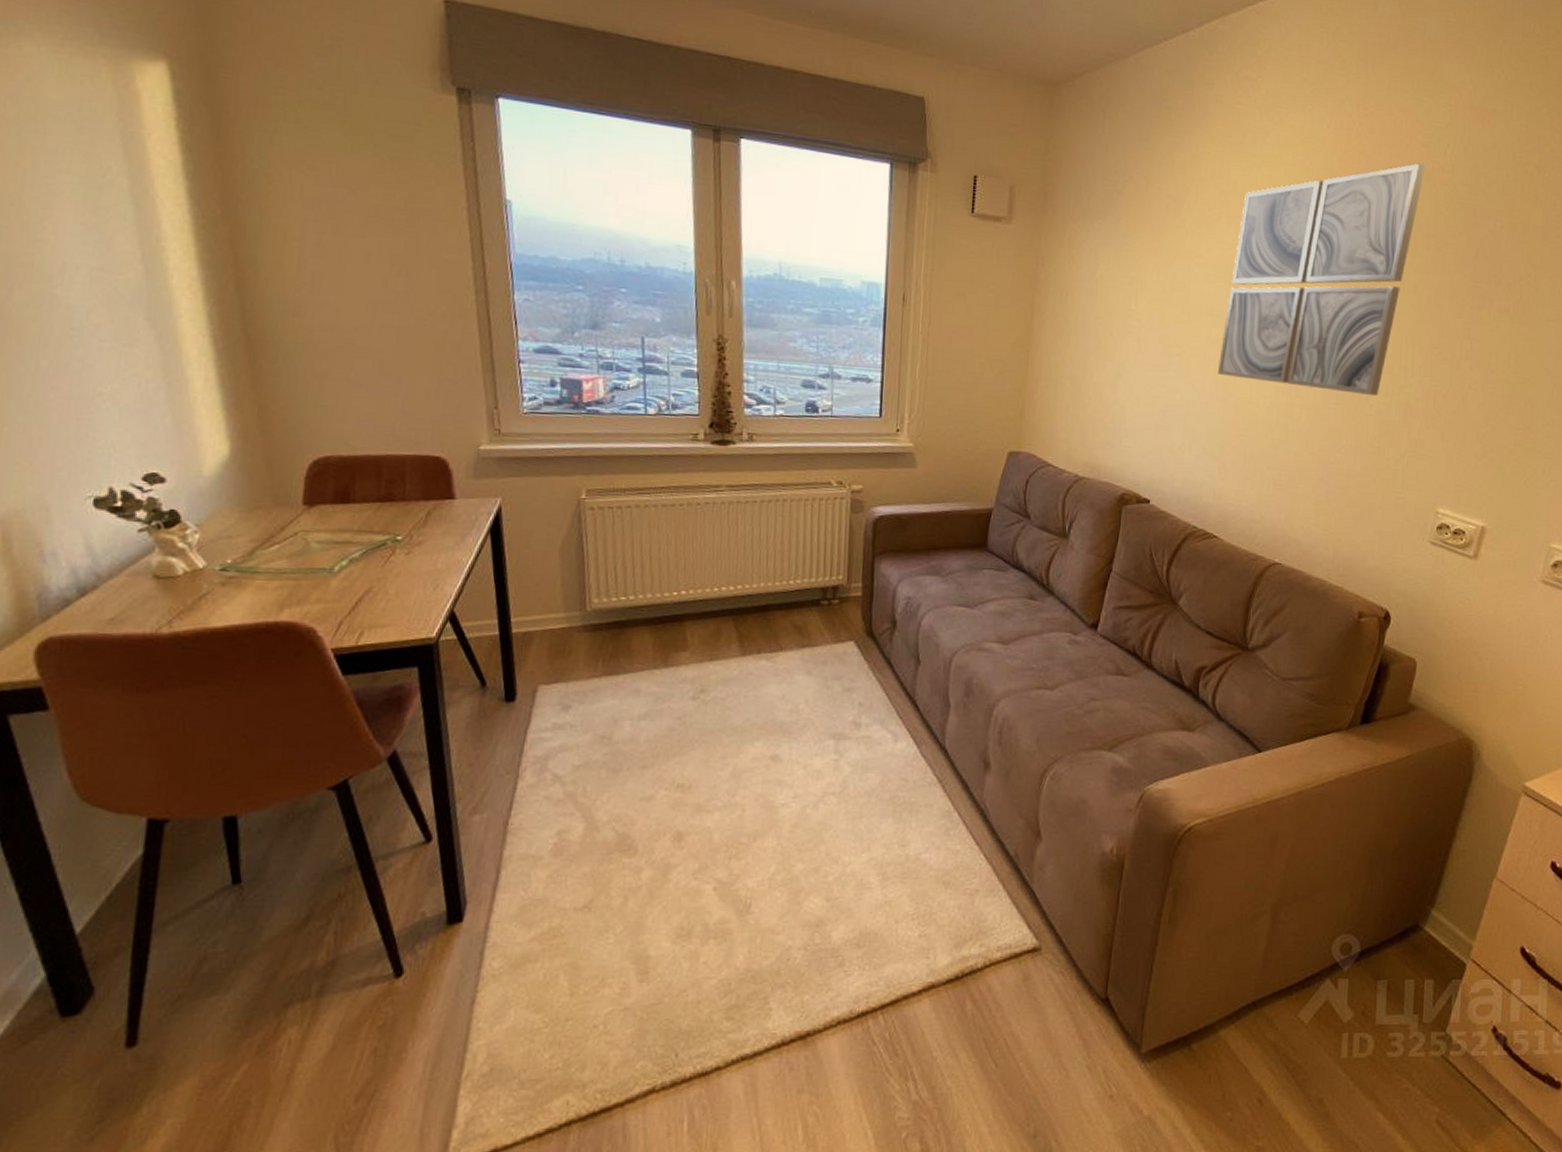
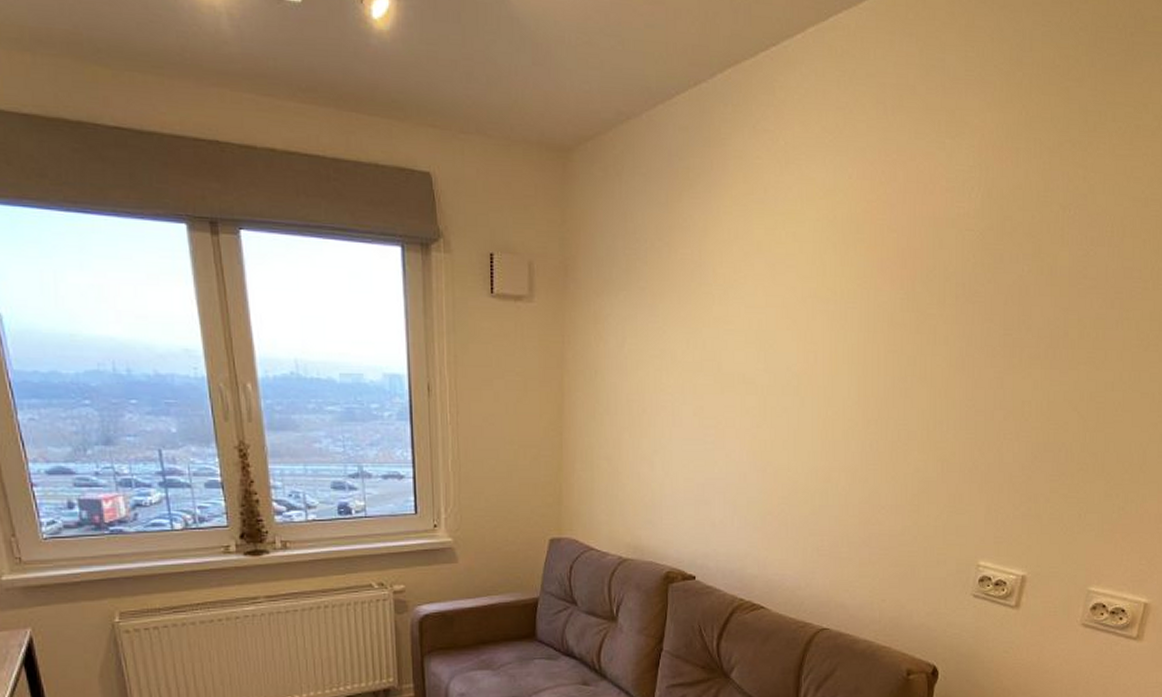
wall art: present [1217,163,1425,396] -> none [754,209,951,454]

